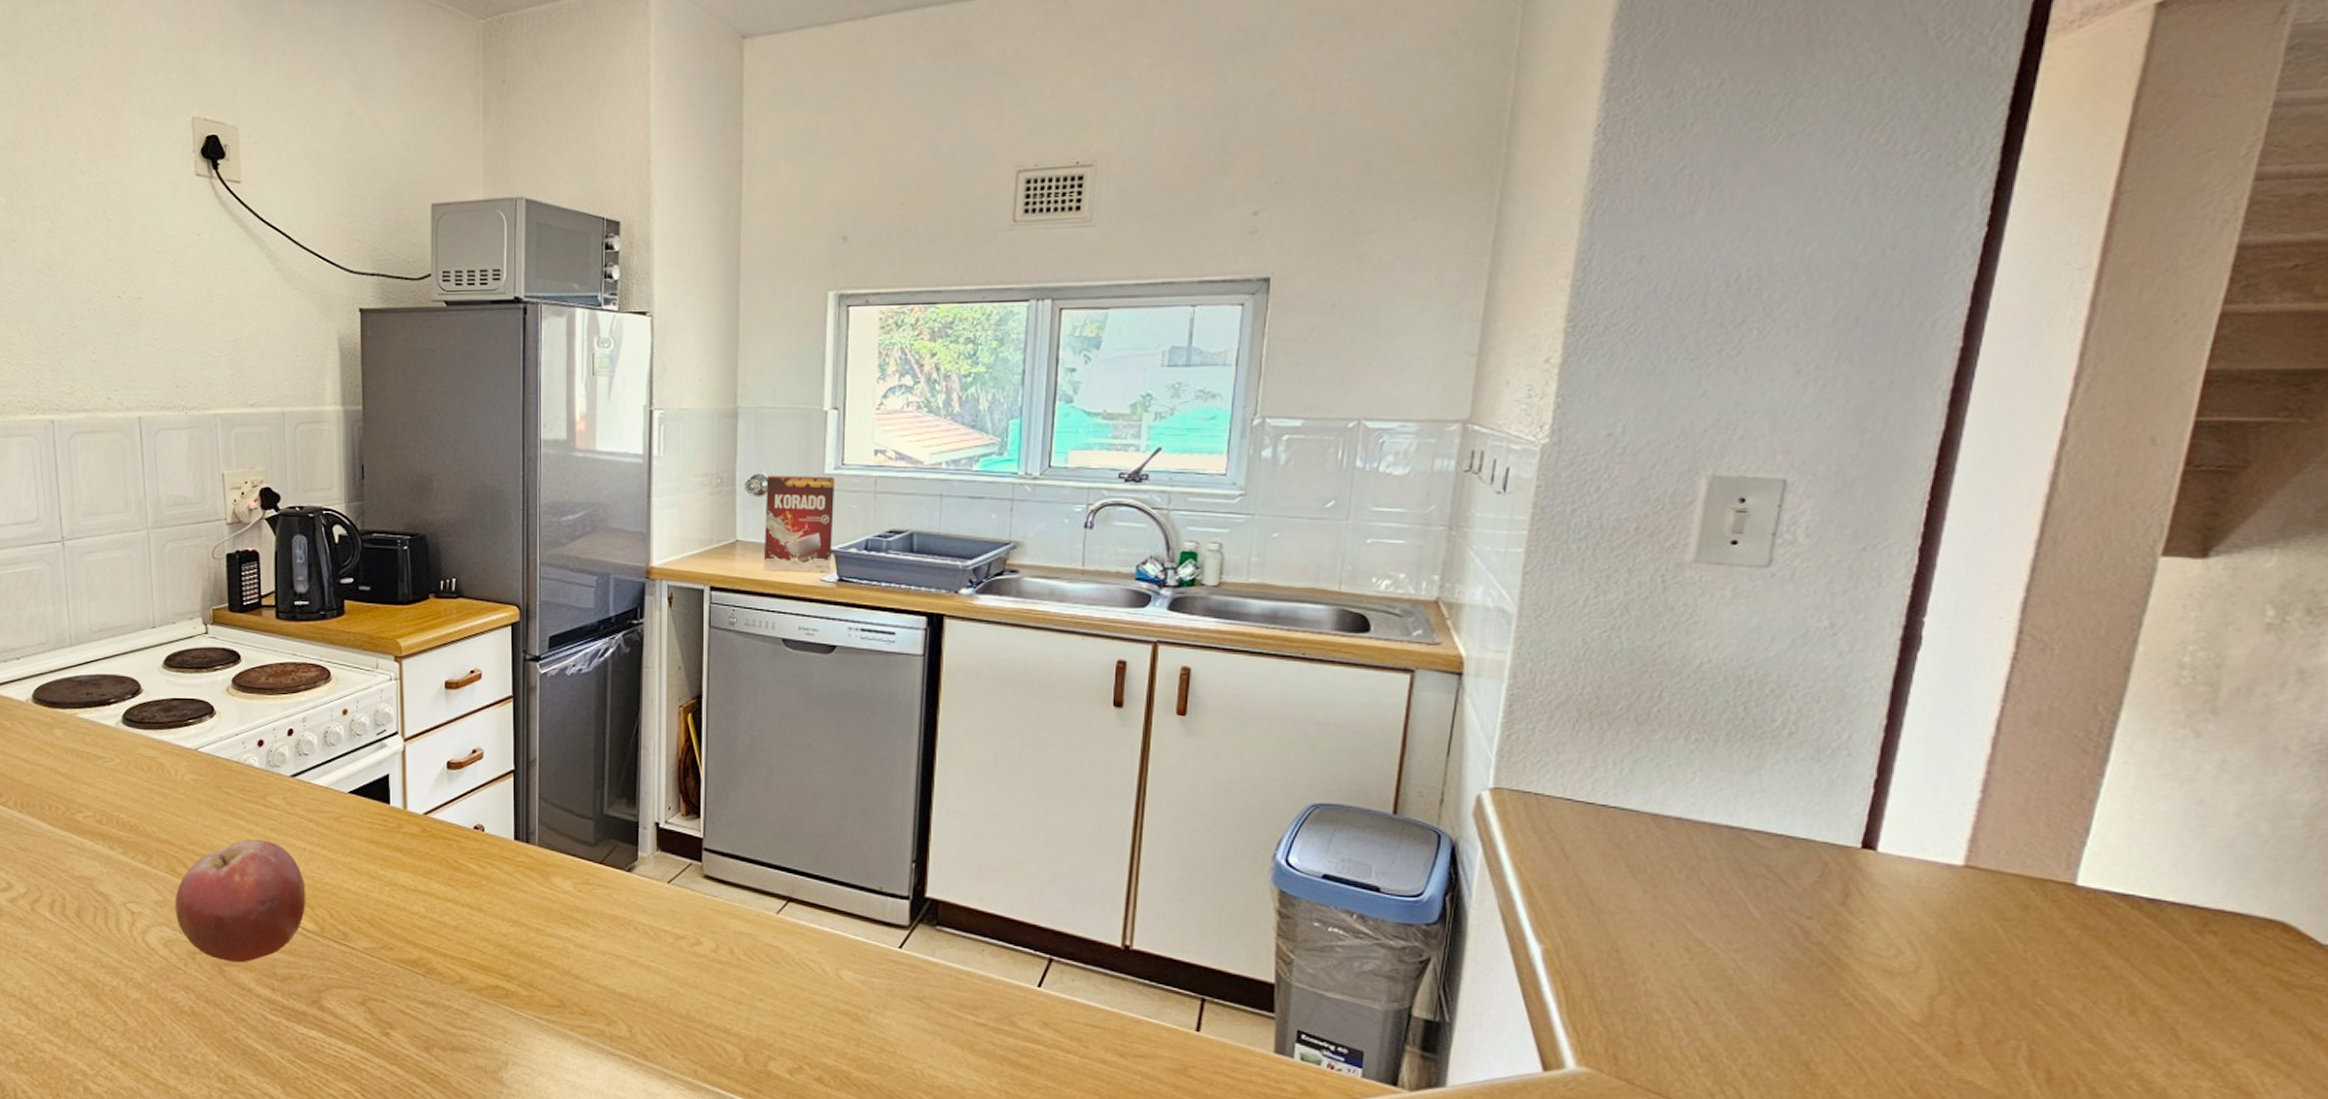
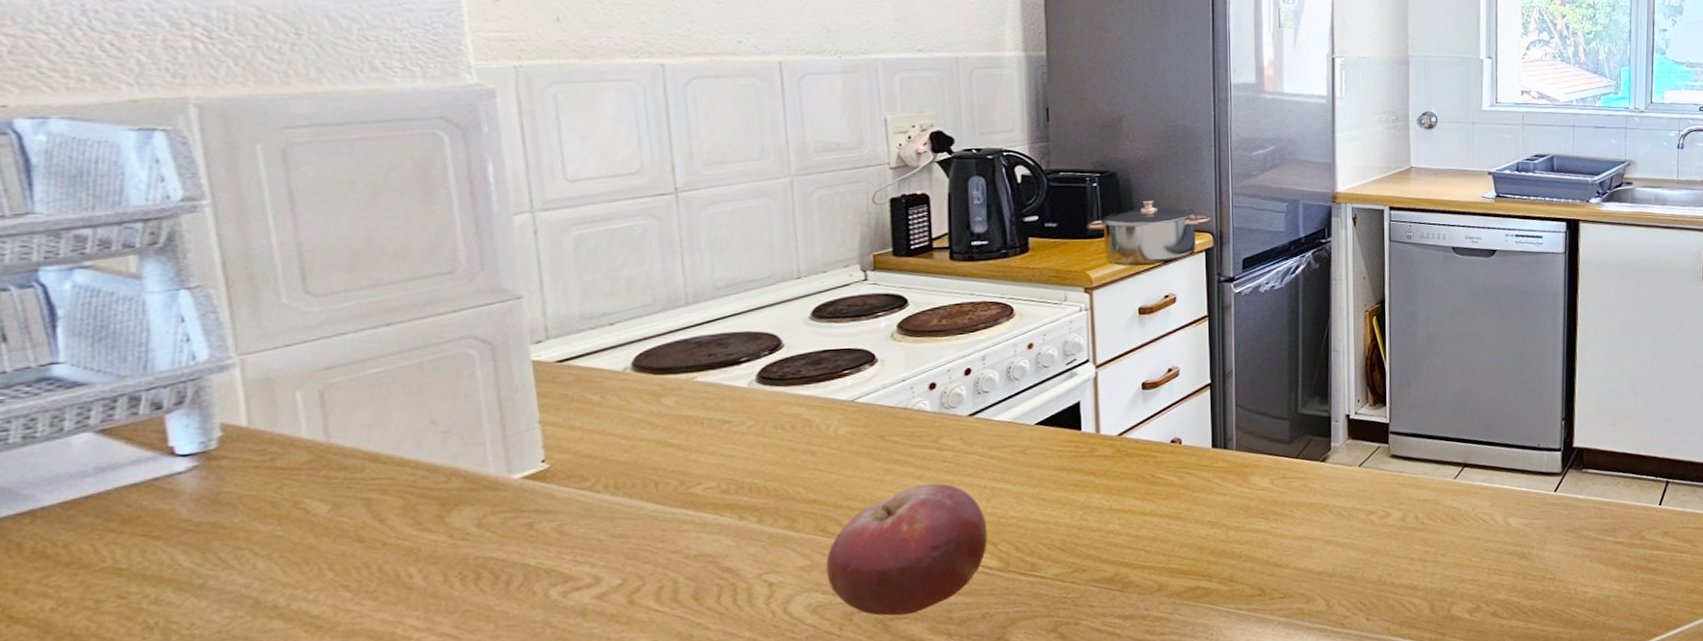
cooking pot: none [397,565,518,637] -> present [1086,199,1211,266]
cereal box: present [763,475,836,573] -> none [1434,112,1491,192]

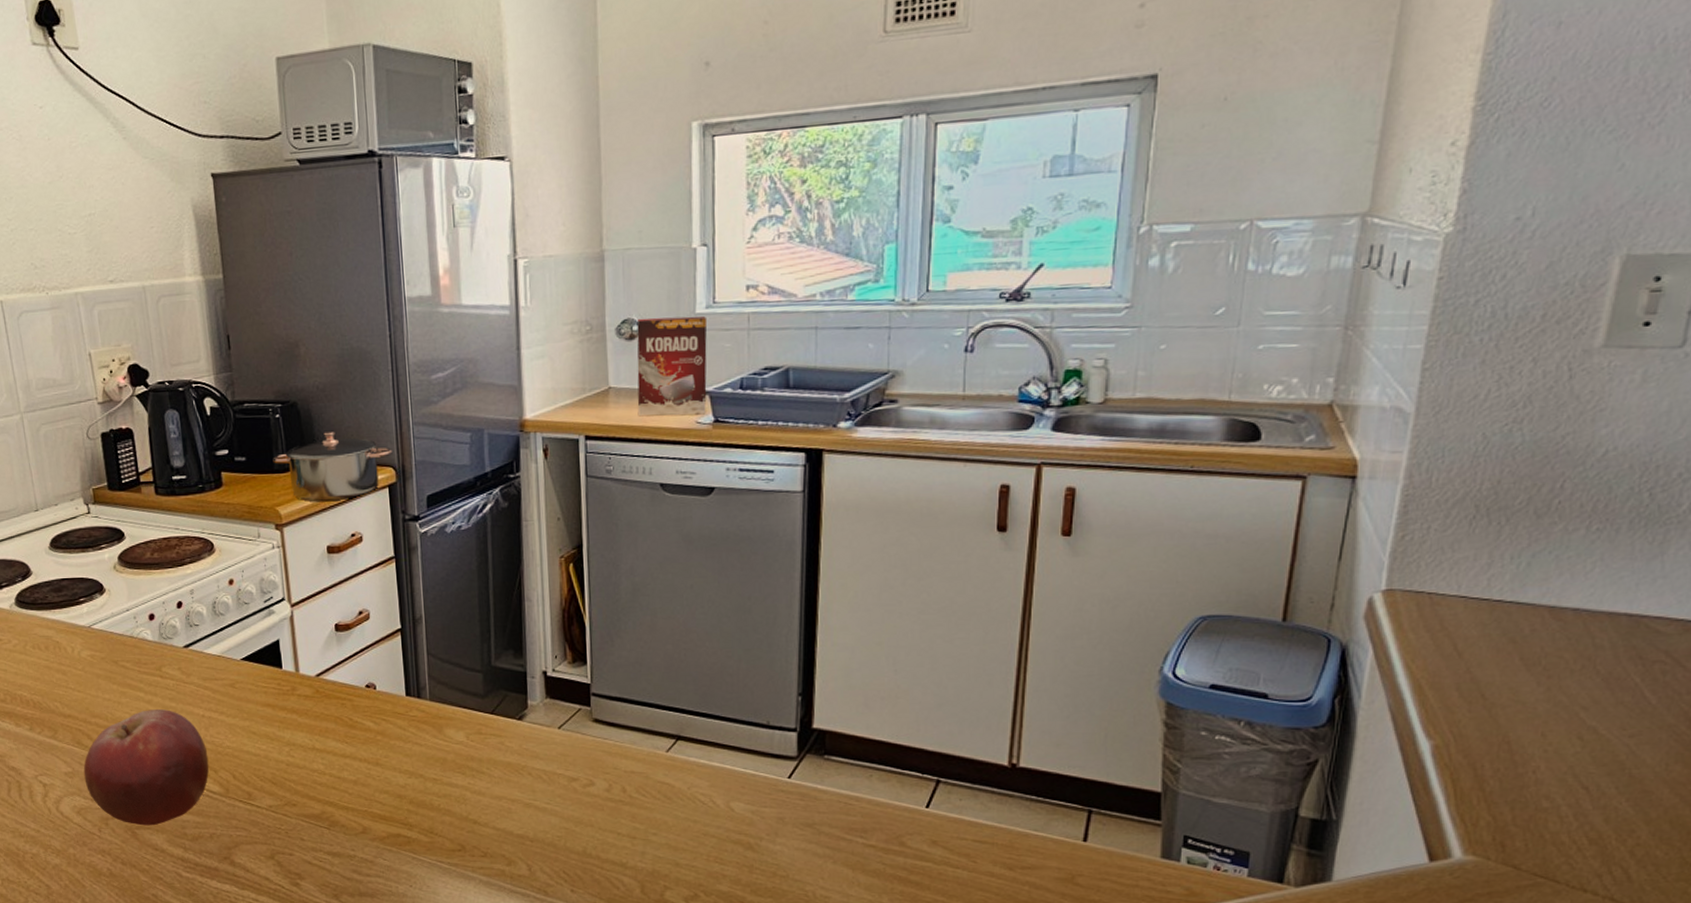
cereal box: none [1434,112,1491,192] -> present [636,316,708,417]

